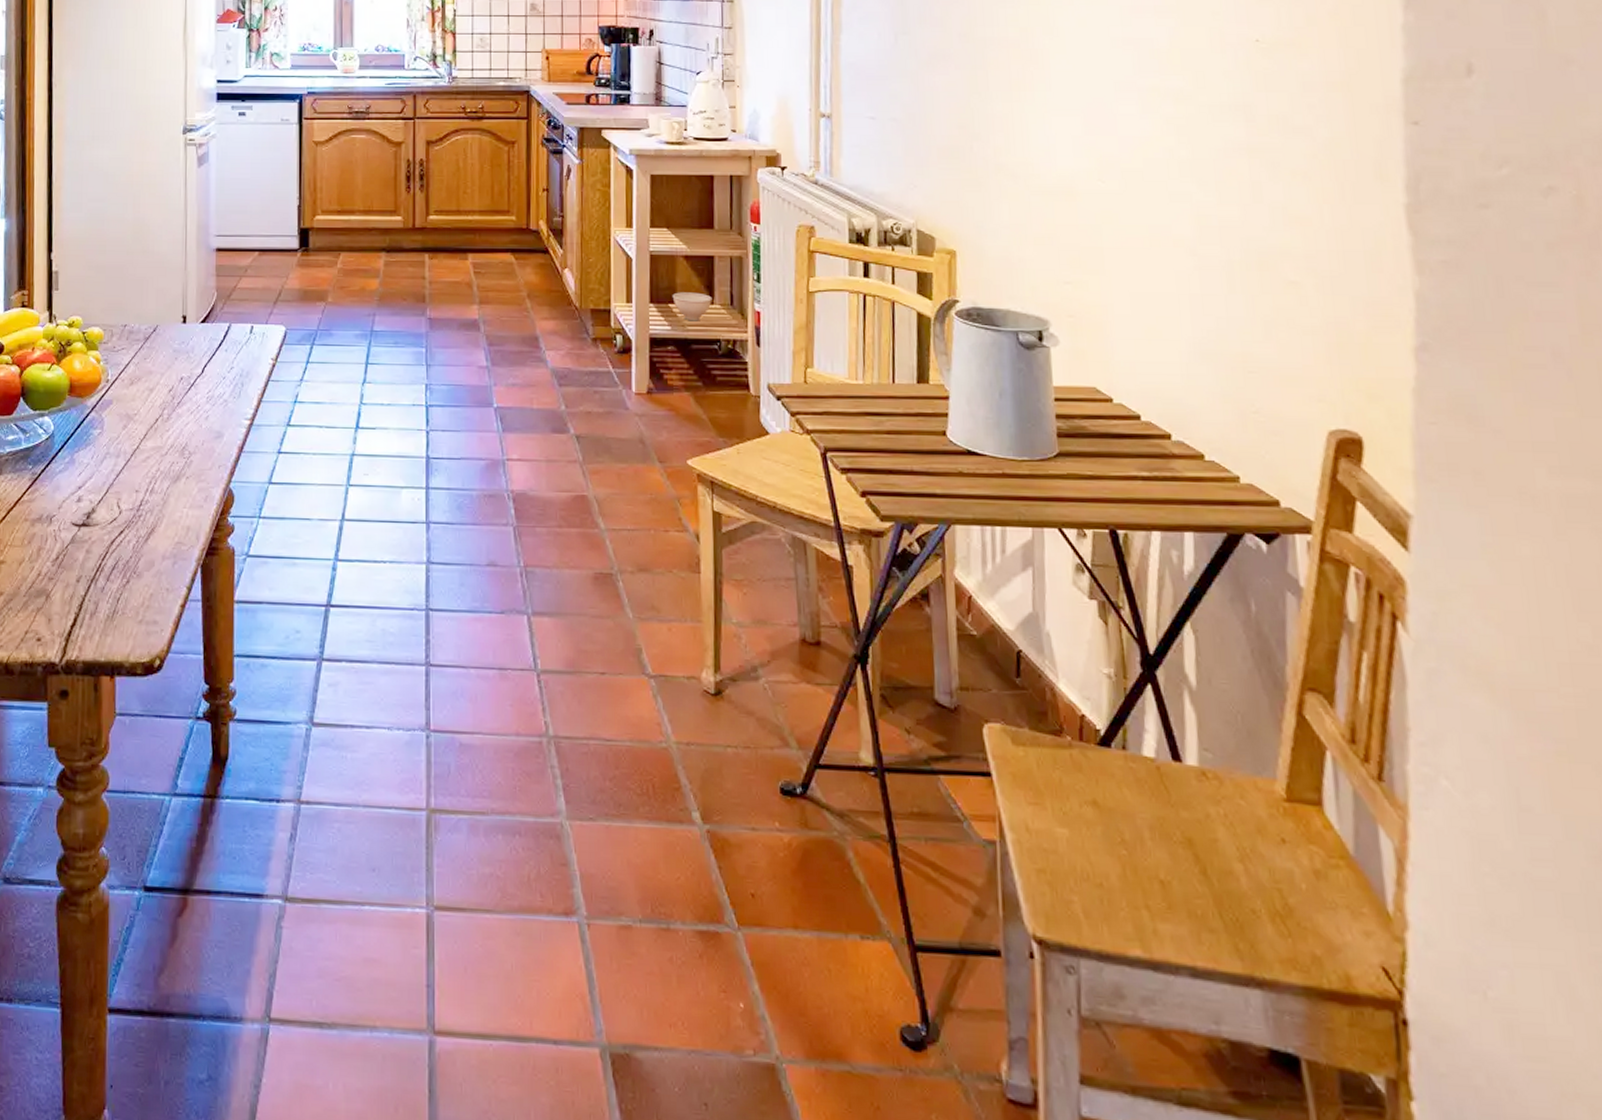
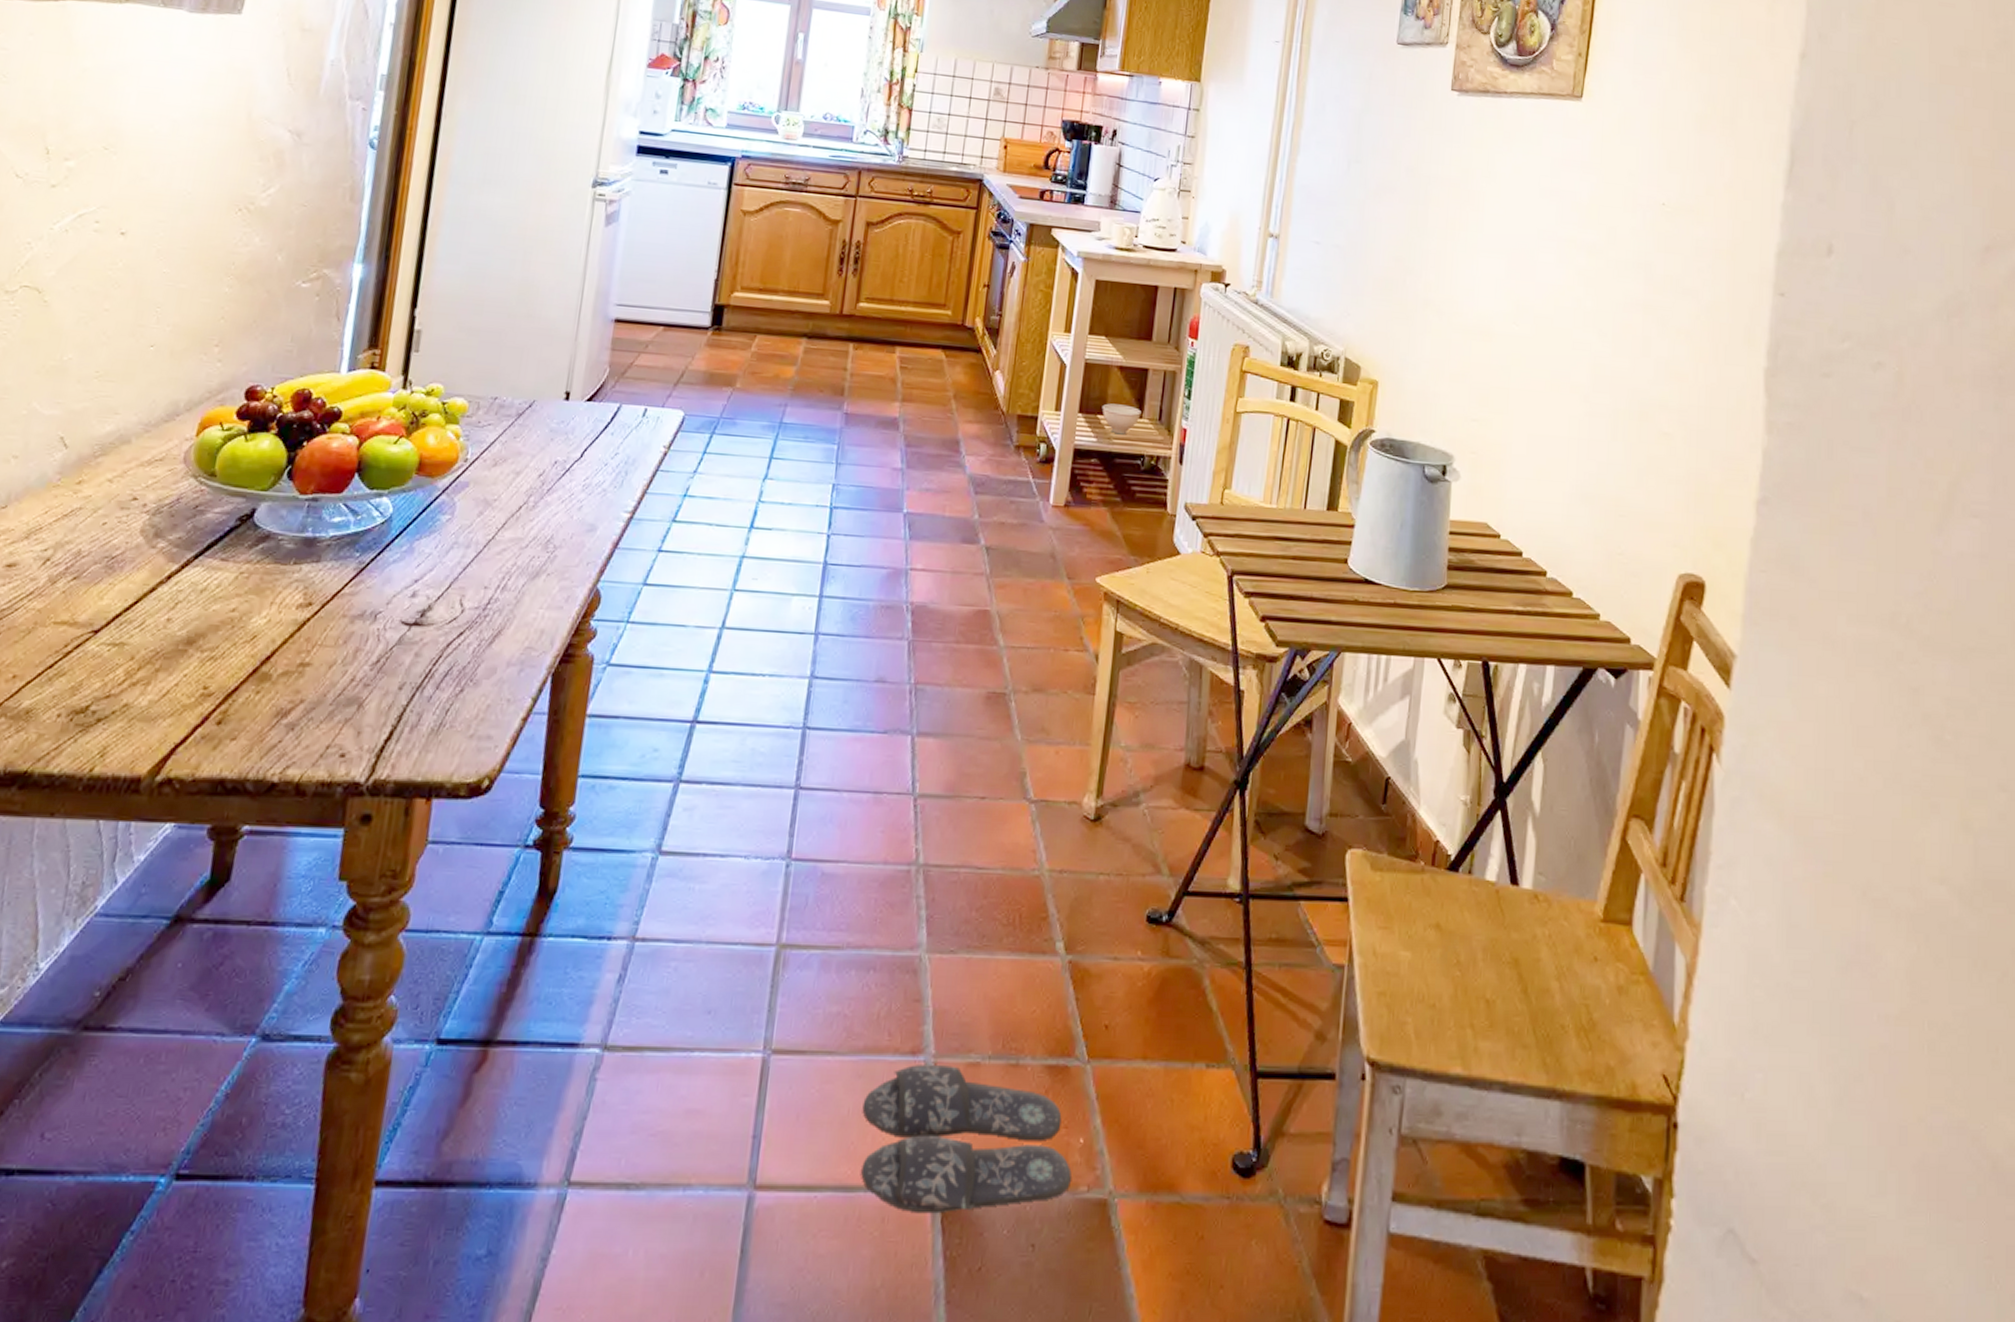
slippers: none [524,925,736,1068] -> present [861,1065,1072,1214]

